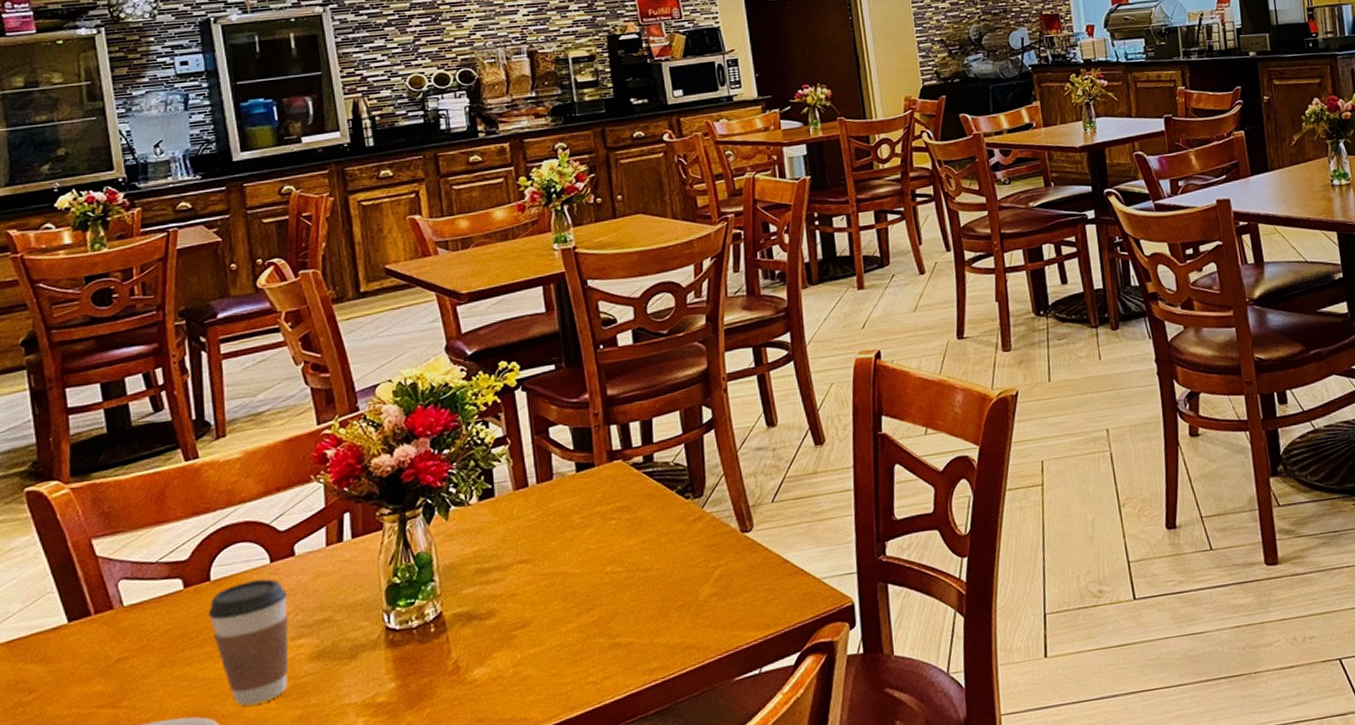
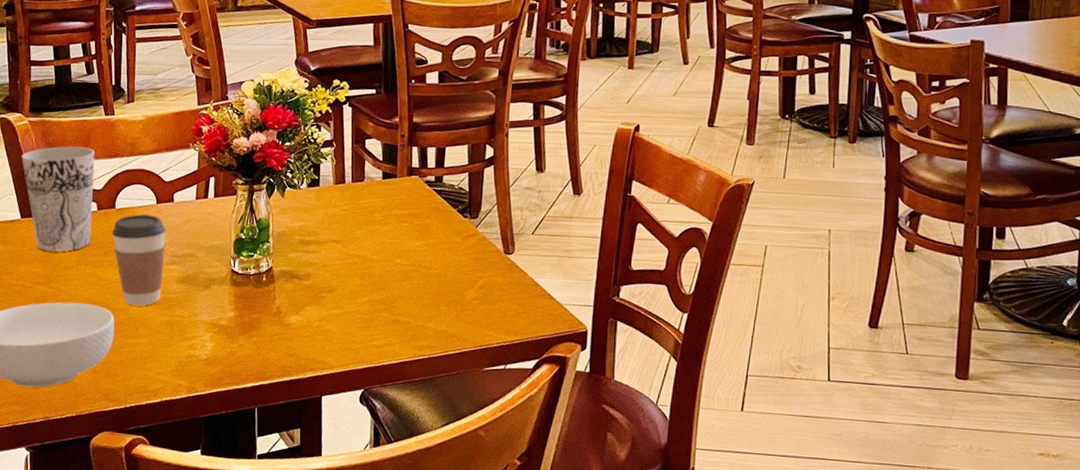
cup: none [62,508,177,660] -> present [21,146,95,252]

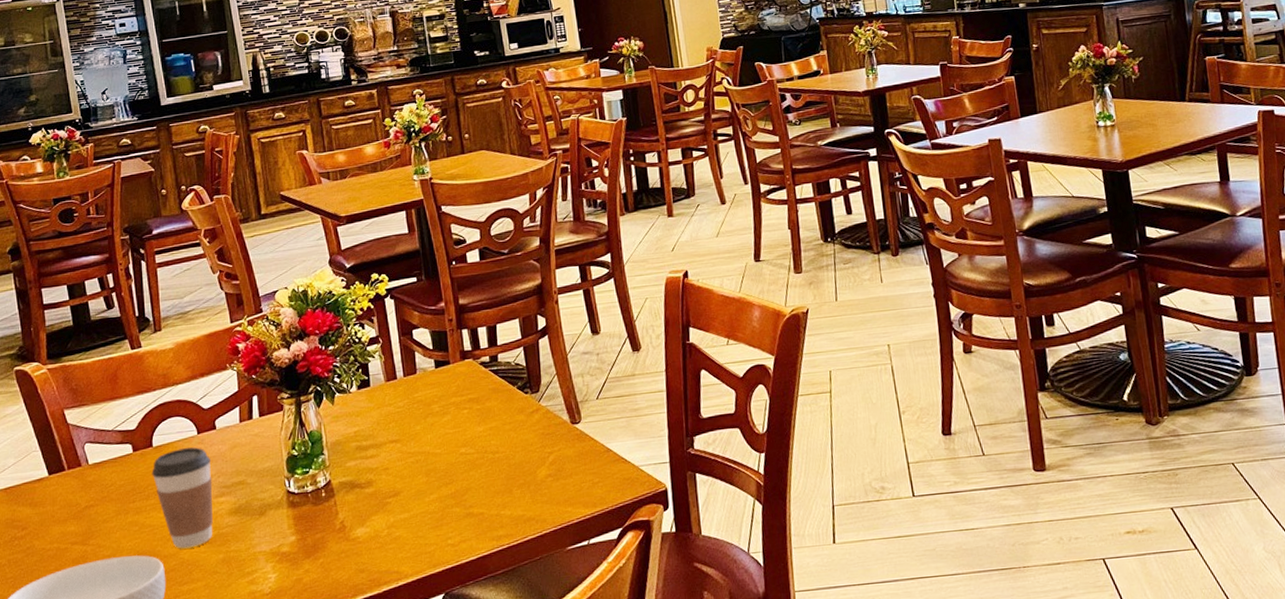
cup: present [21,146,95,252] -> none [43,387,129,507]

